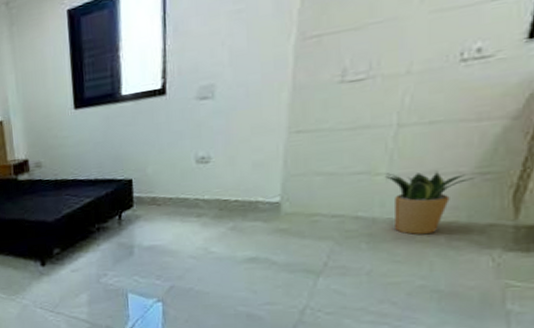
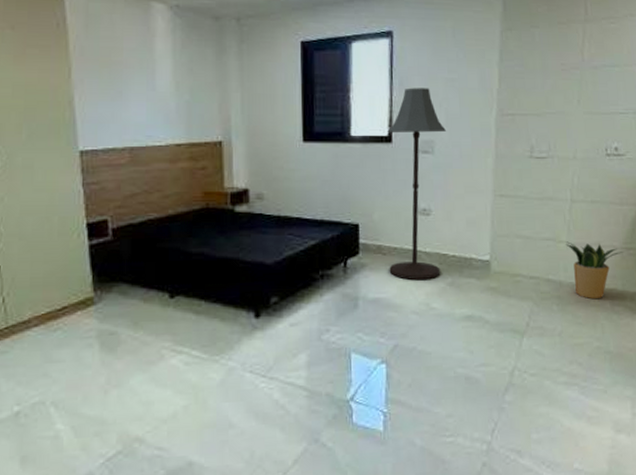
floor lamp: none [161,27,231,227] -> present [387,88,447,281]

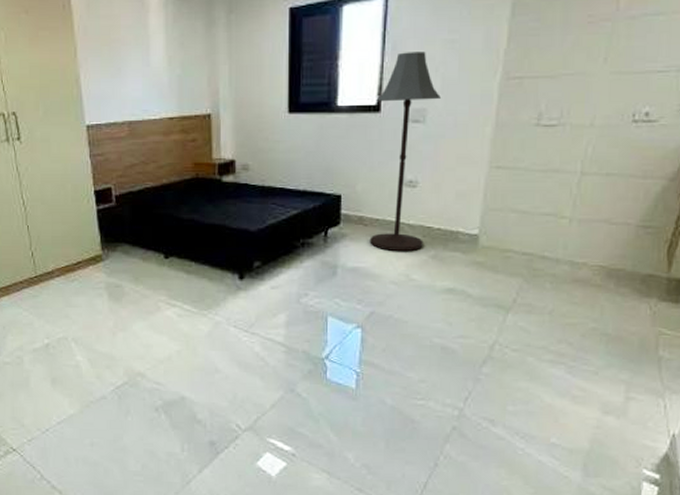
potted plant: present [565,241,624,300] -> none [568,217,641,280]

